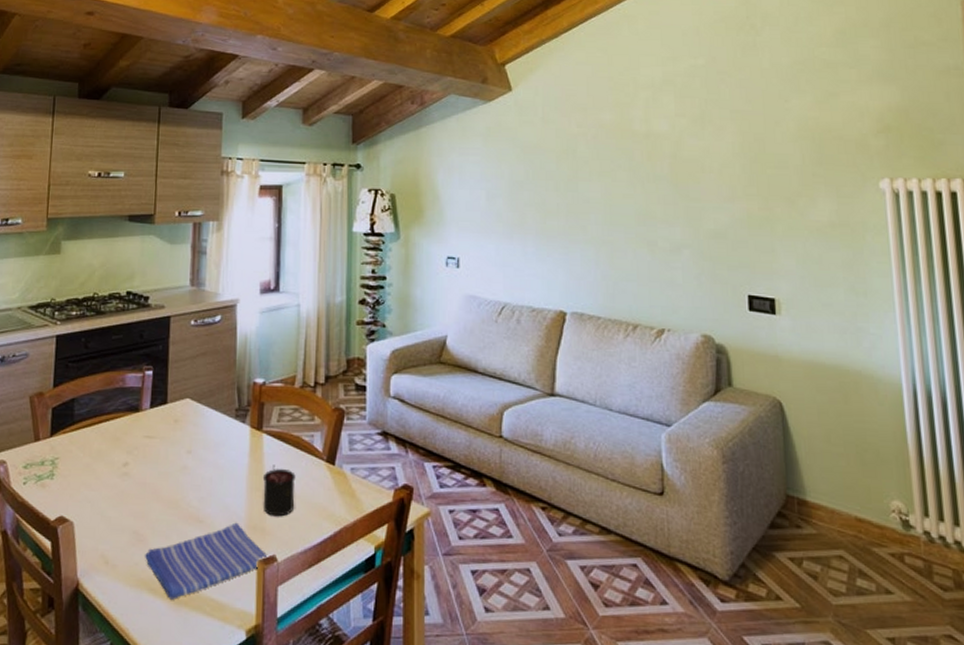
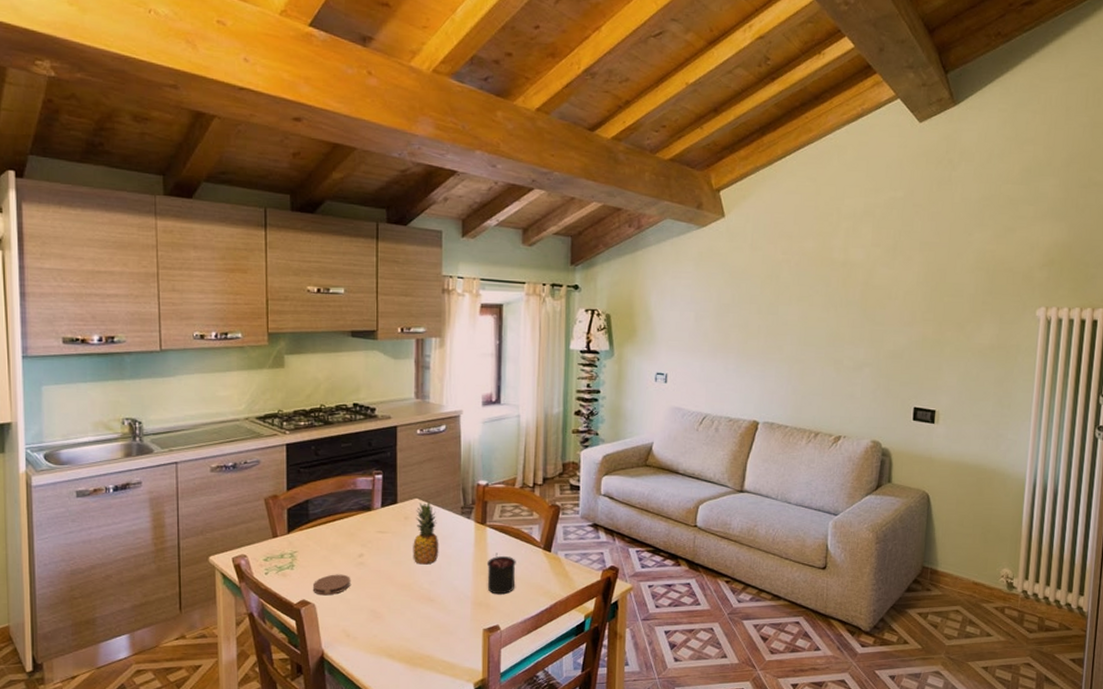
coaster: none [71,486,113,512] -> present [312,574,350,596]
dish towel: present [145,522,269,600] -> none [383,600,493,662]
fruit: none [181,402,211,477] -> present [413,501,439,565]

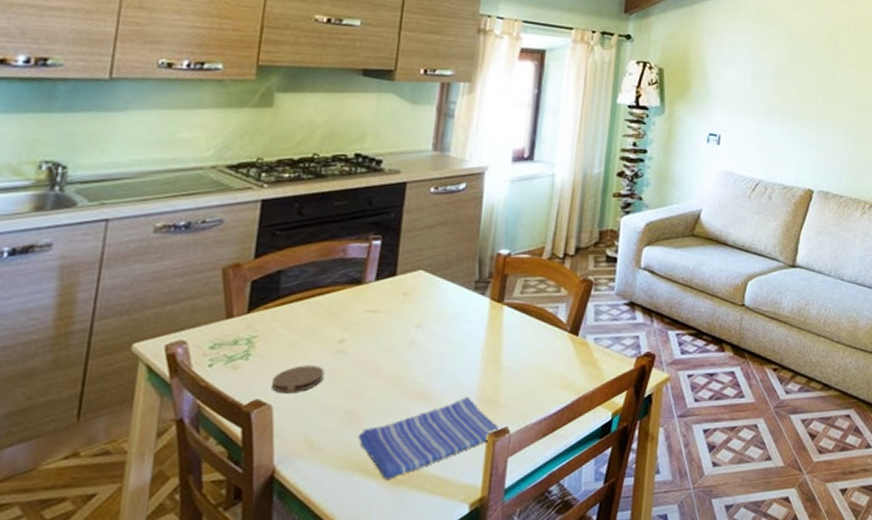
dish towel: none [383,600,493,662] -> present [358,396,501,479]
fruit: present [413,501,439,565] -> none [408,274,444,352]
candle: present [486,553,516,595] -> none [498,337,536,389]

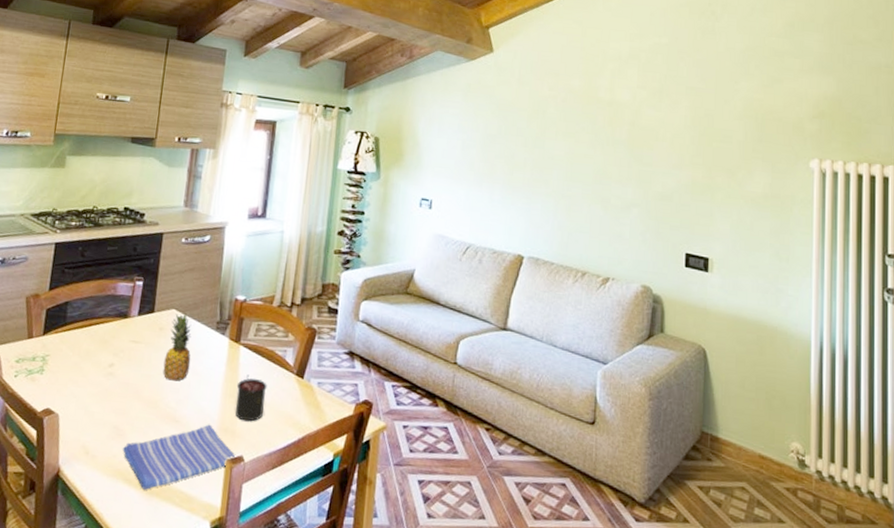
coaster: present [270,365,324,394] -> none [58,383,98,406]
fruit: none [408,274,444,352] -> present [163,313,192,381]
candle: none [498,337,536,389] -> present [235,374,267,422]

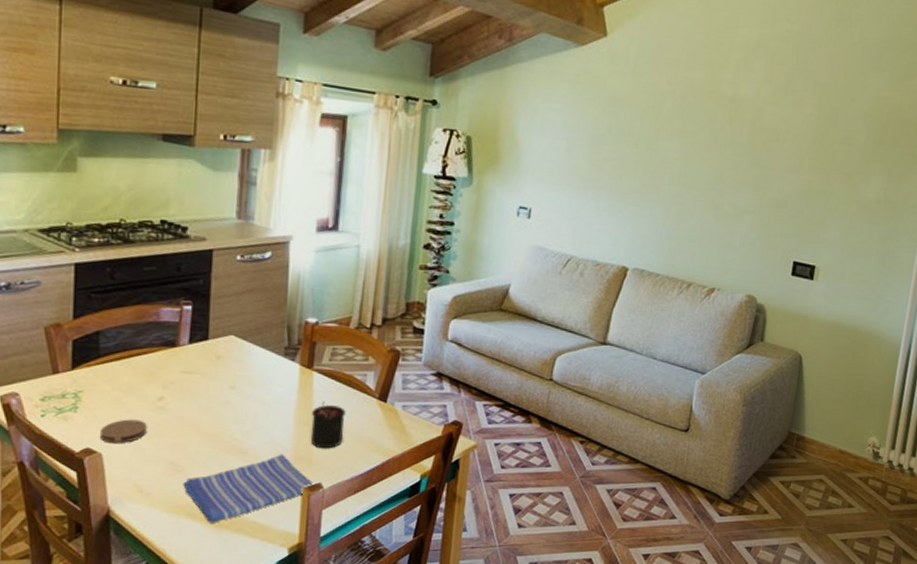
coaster: none [58,383,98,406] -> present [99,419,147,444]
fruit: present [163,313,192,381] -> none [224,339,257,412]

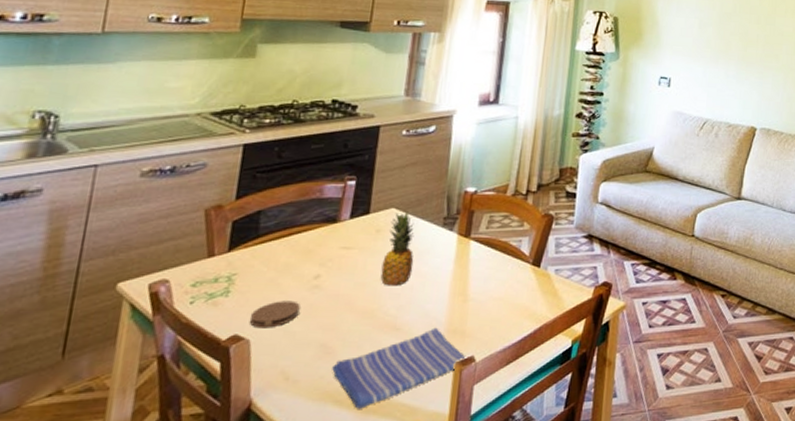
fruit: none [224,339,257,412] -> present [380,211,414,286]
candle: present [310,401,346,449] -> none [464,270,501,319]

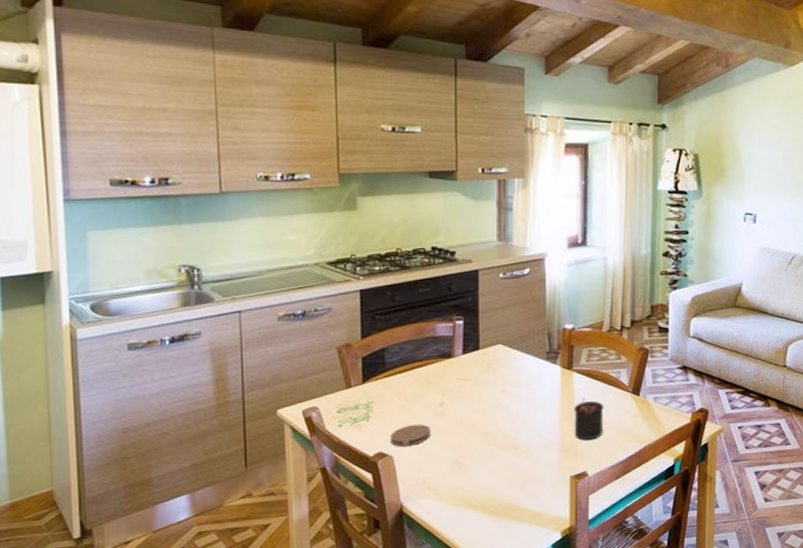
dish towel: present [332,327,468,409] -> none [465,447,581,513]
fruit: present [380,211,414,286] -> none [496,347,524,412]
candle: none [464,270,501,319] -> present [573,398,604,441]

